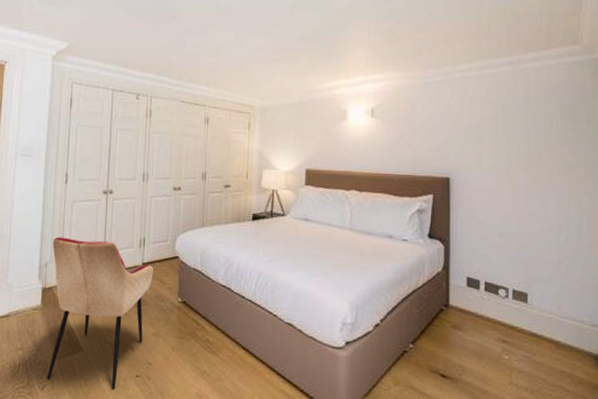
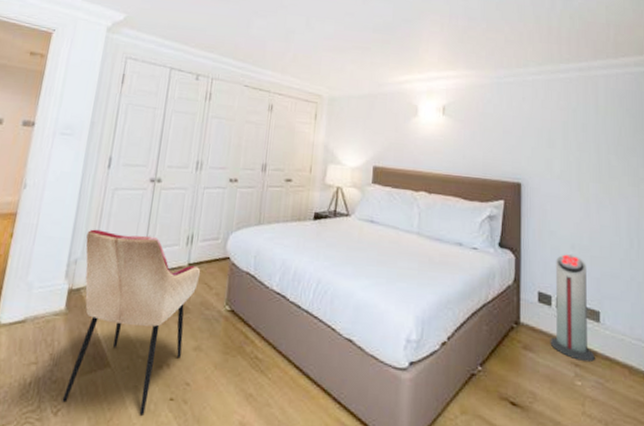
air purifier: none [478,242,522,339] -> present [550,254,595,363]

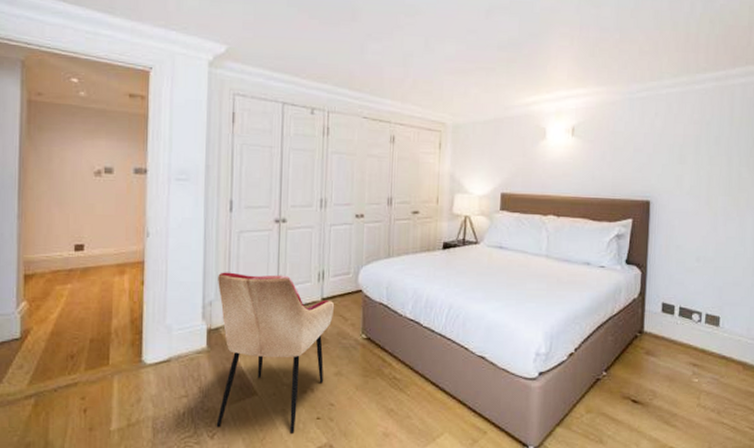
air purifier: present [550,254,595,363] -> none [671,266,713,362]

